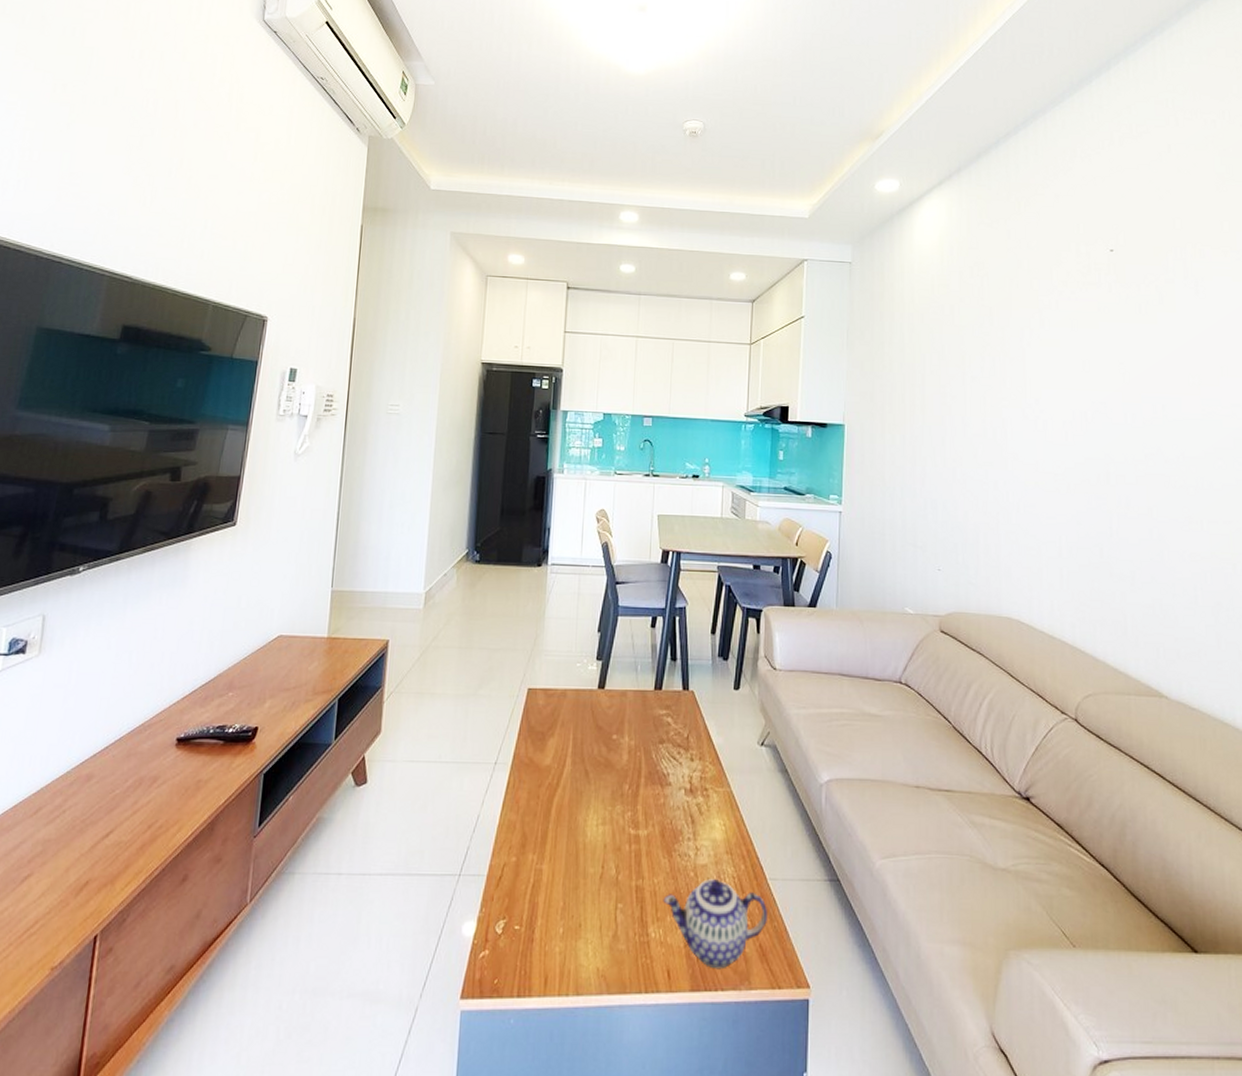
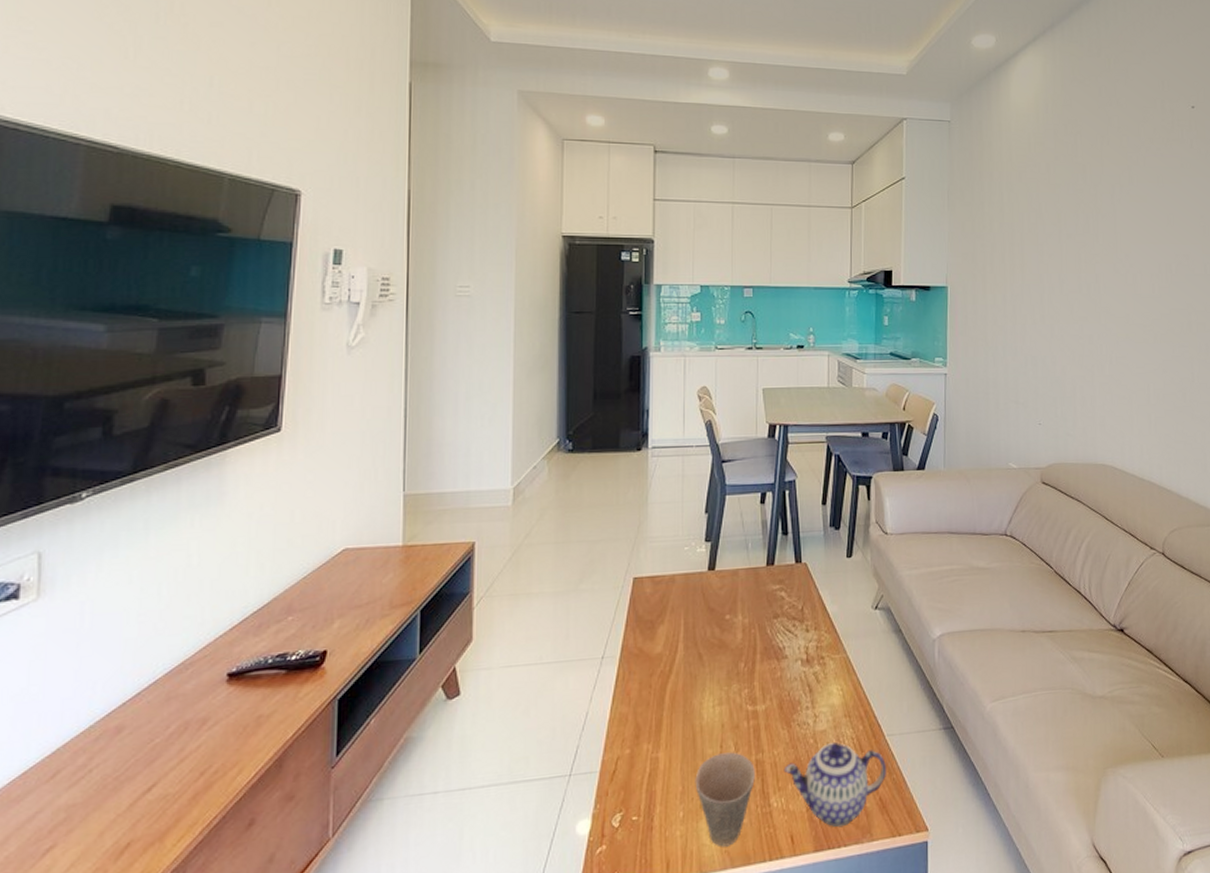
cup: none [576,874,635,971] -> present [695,752,755,847]

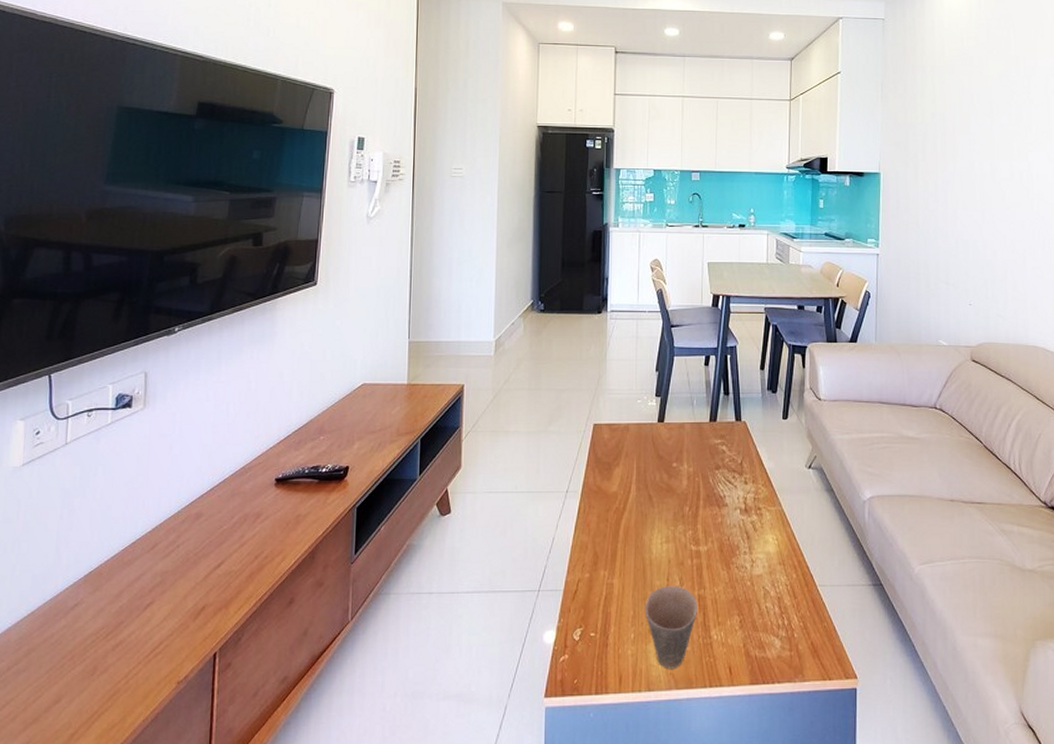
teapot: present [783,742,886,828] -> none [723,587,818,665]

